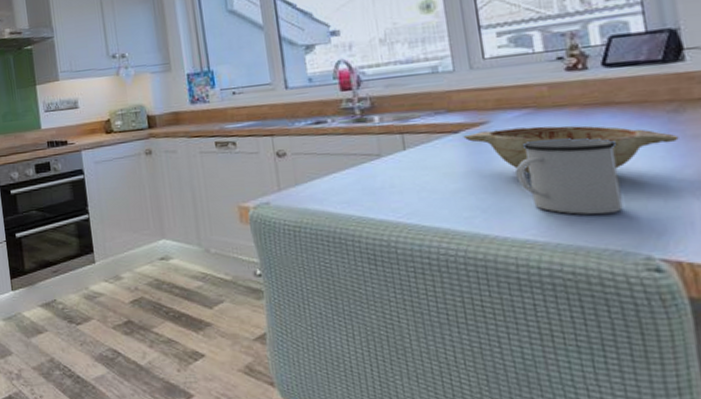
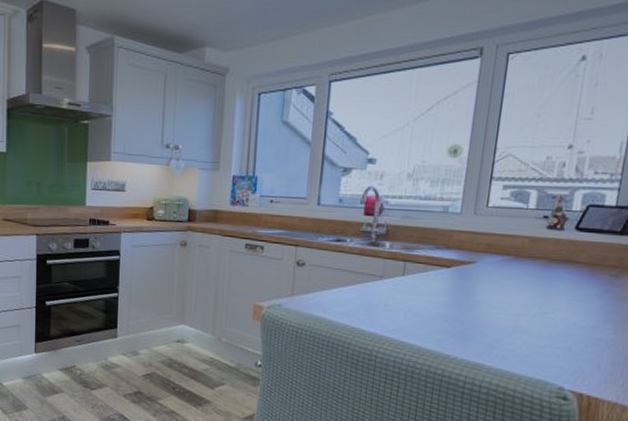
decorative bowl: present [463,125,679,174] -> none [452,269,612,316]
mug: present [516,137,623,215] -> none [484,282,567,351]

